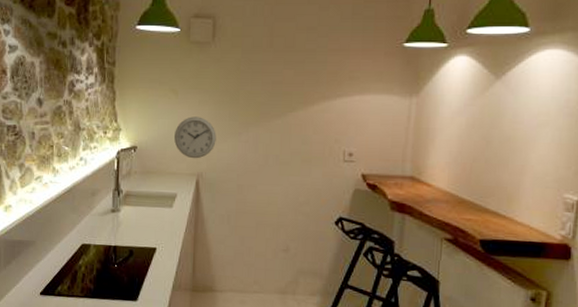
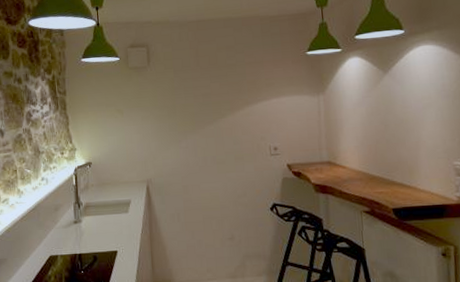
wall clock: present [174,116,216,159] -> none [123,130,160,168]

